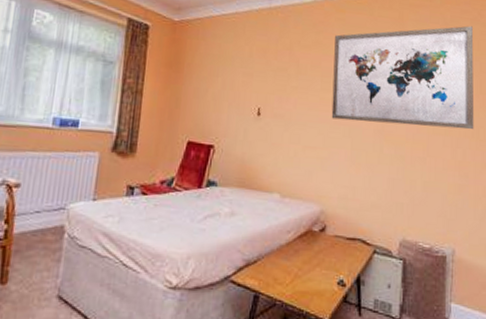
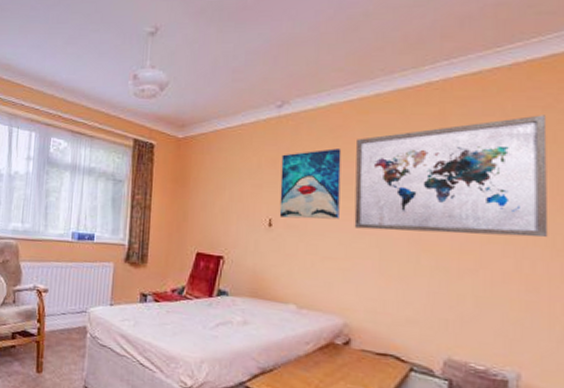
wall art: none [267,42,323,110] -> present [279,148,342,220]

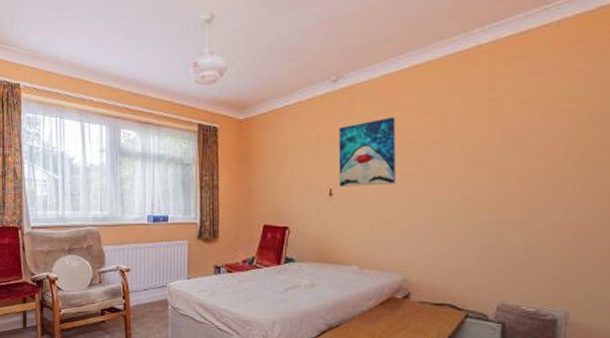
wall art: present [354,115,549,238] -> none [410,68,596,191]

